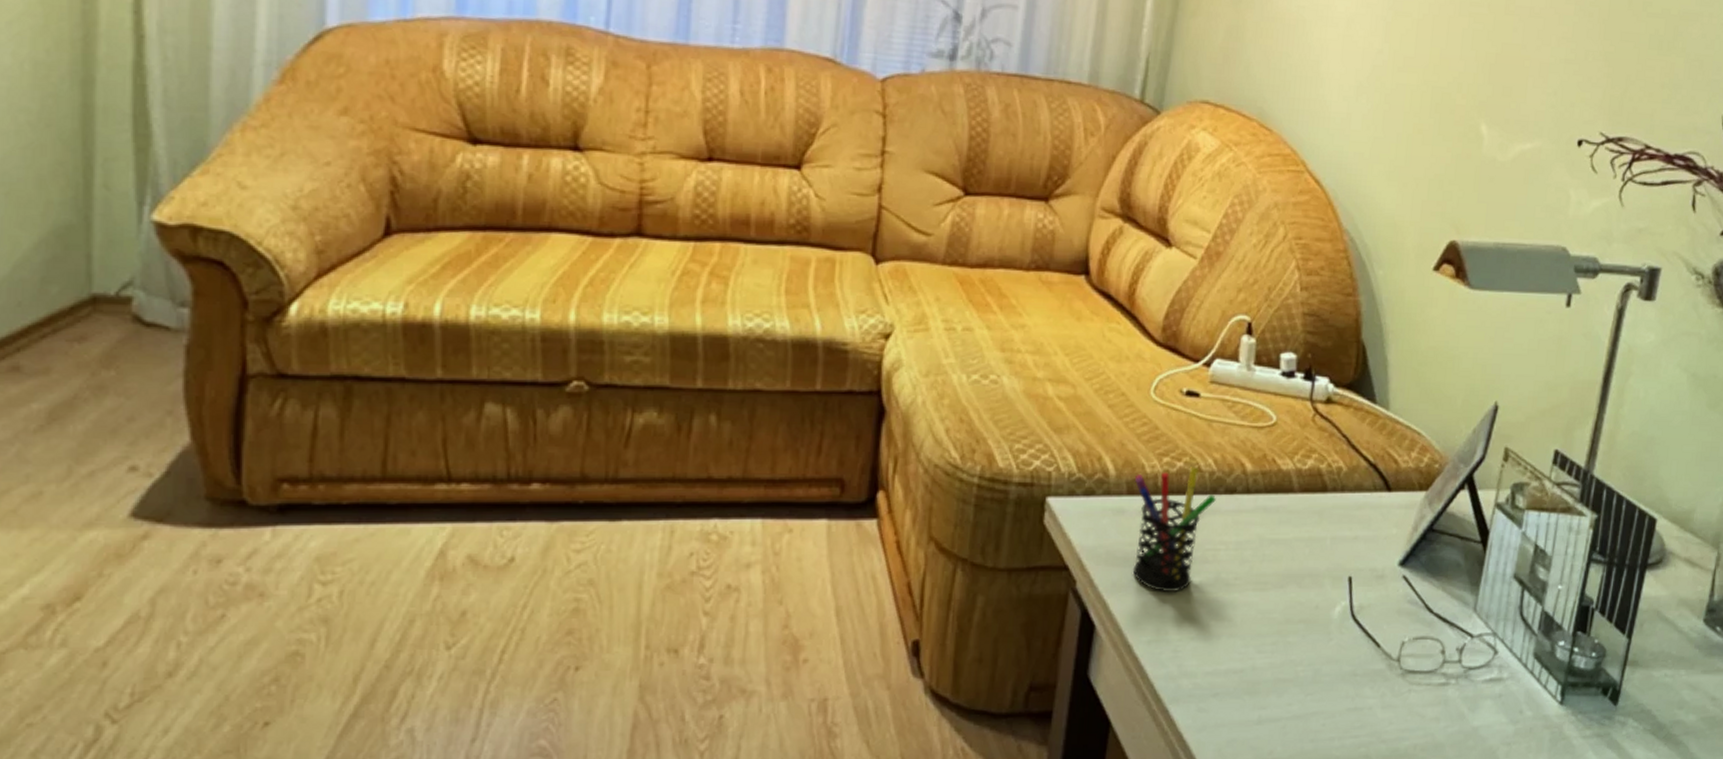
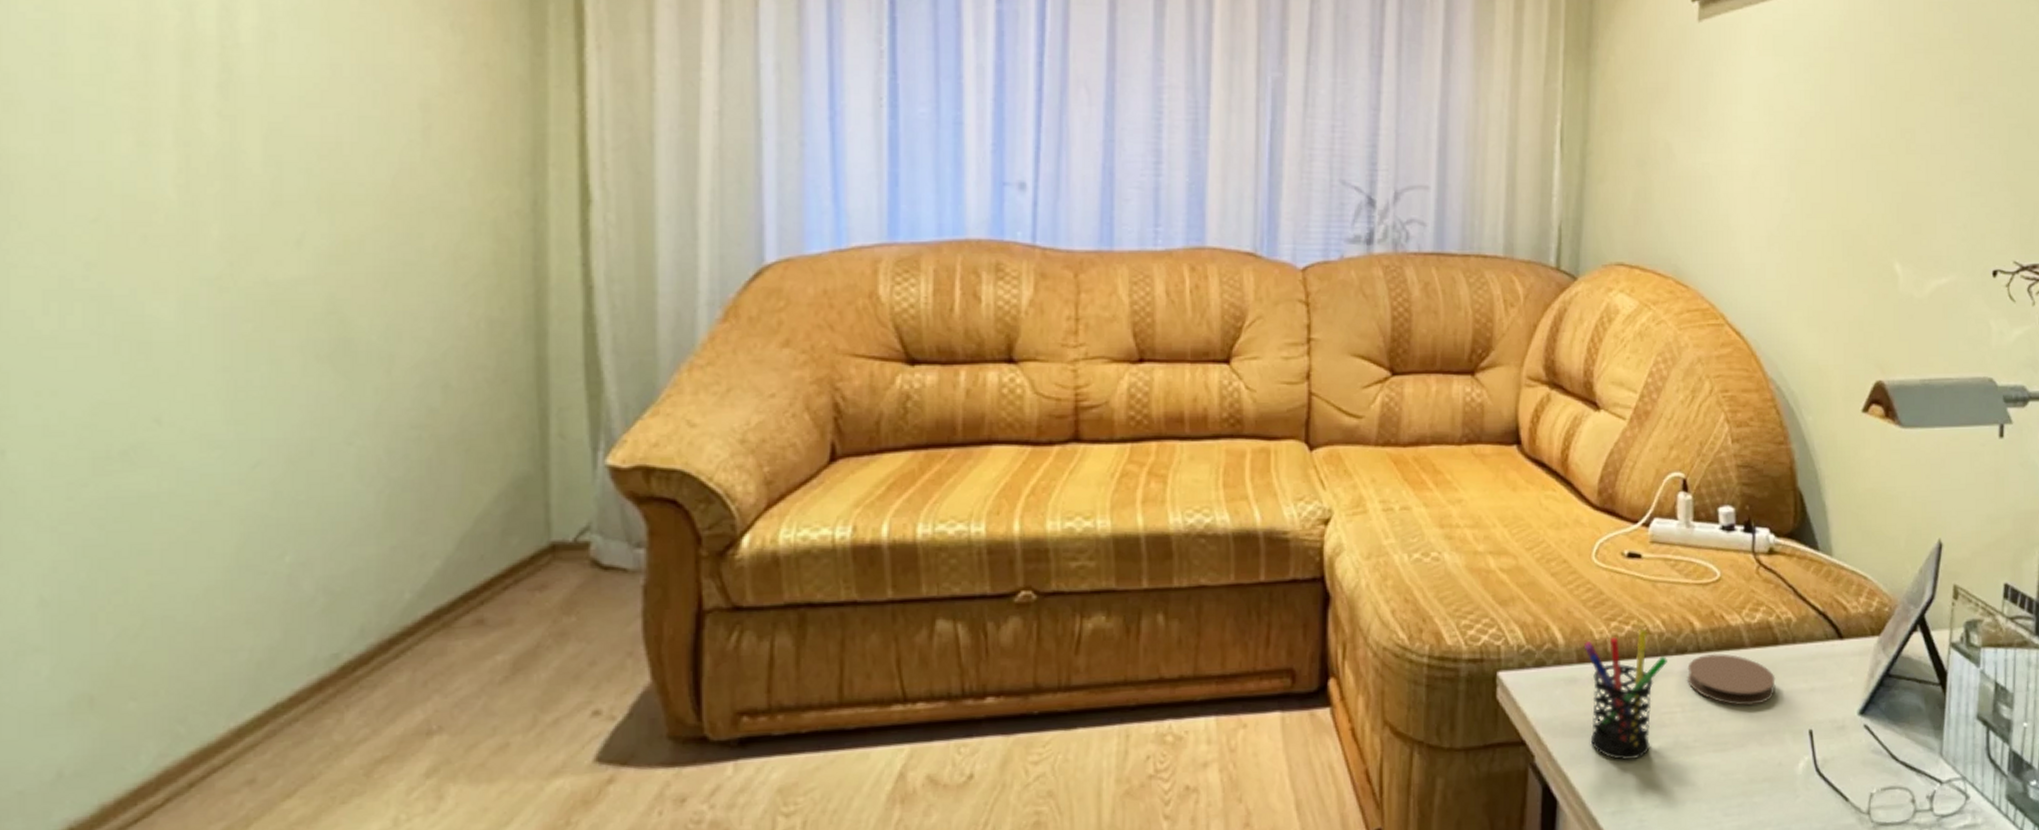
coaster: none [1233,495,1321,549] -> present [1686,653,1776,706]

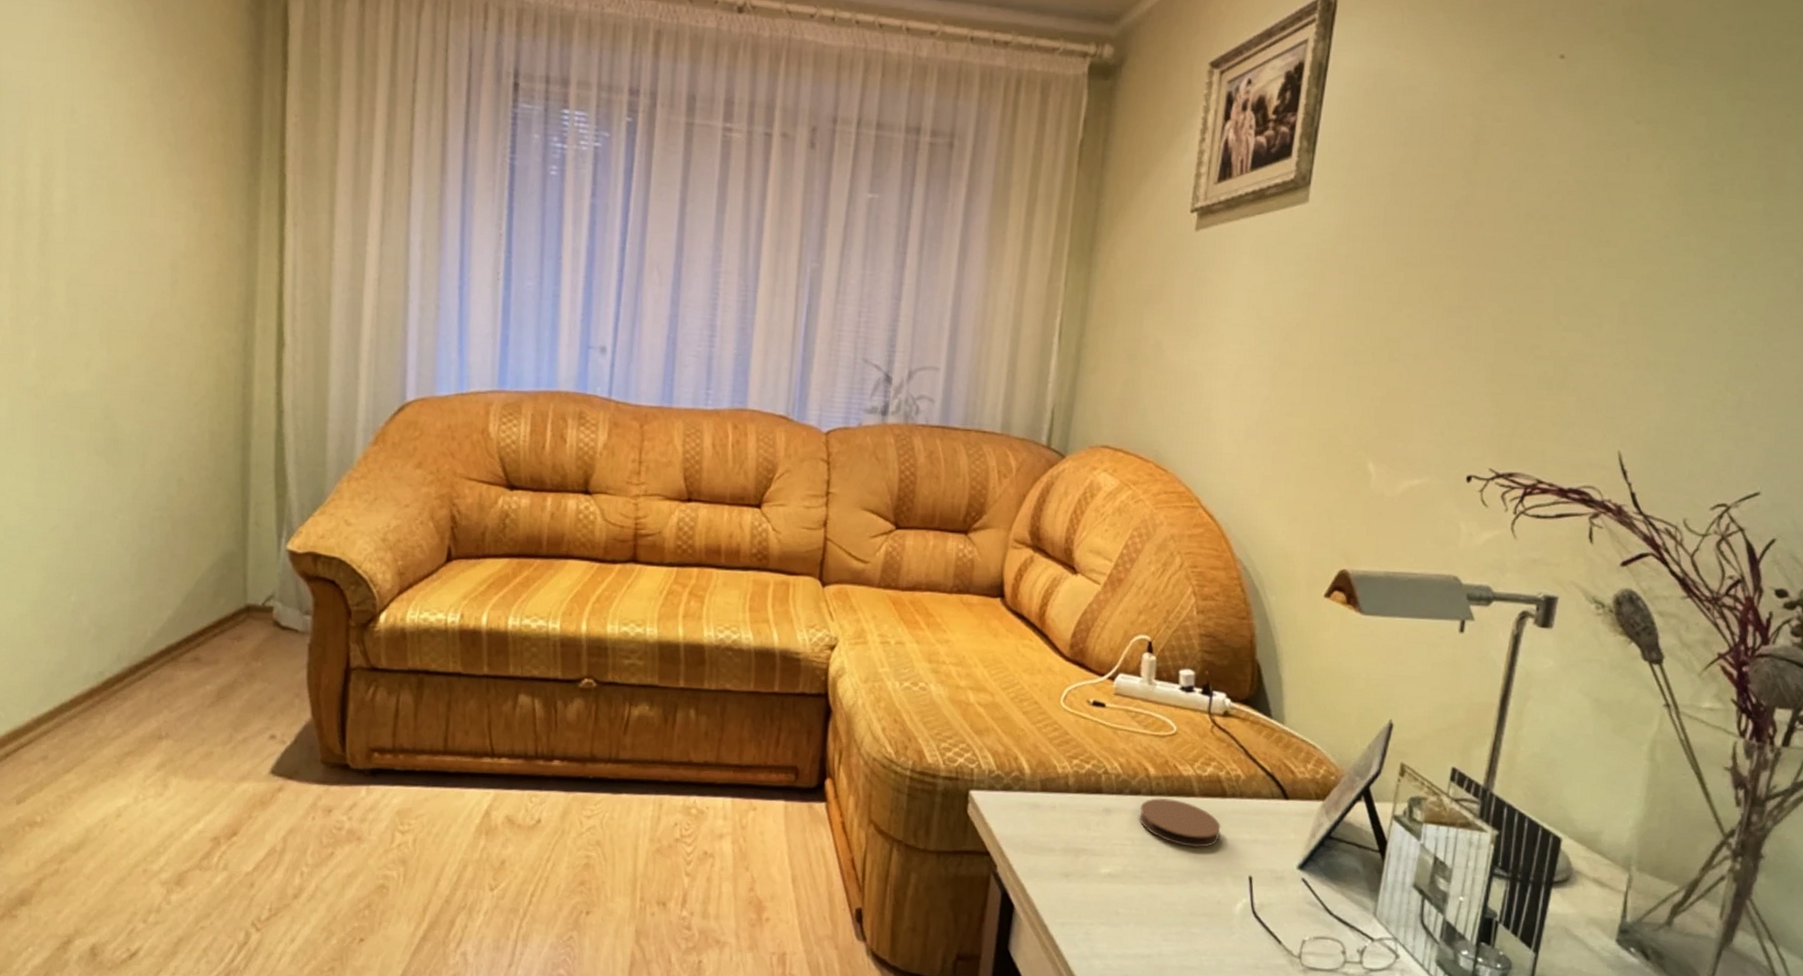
pen holder: present [1583,628,1667,761] -> none [1047,768,1122,881]

